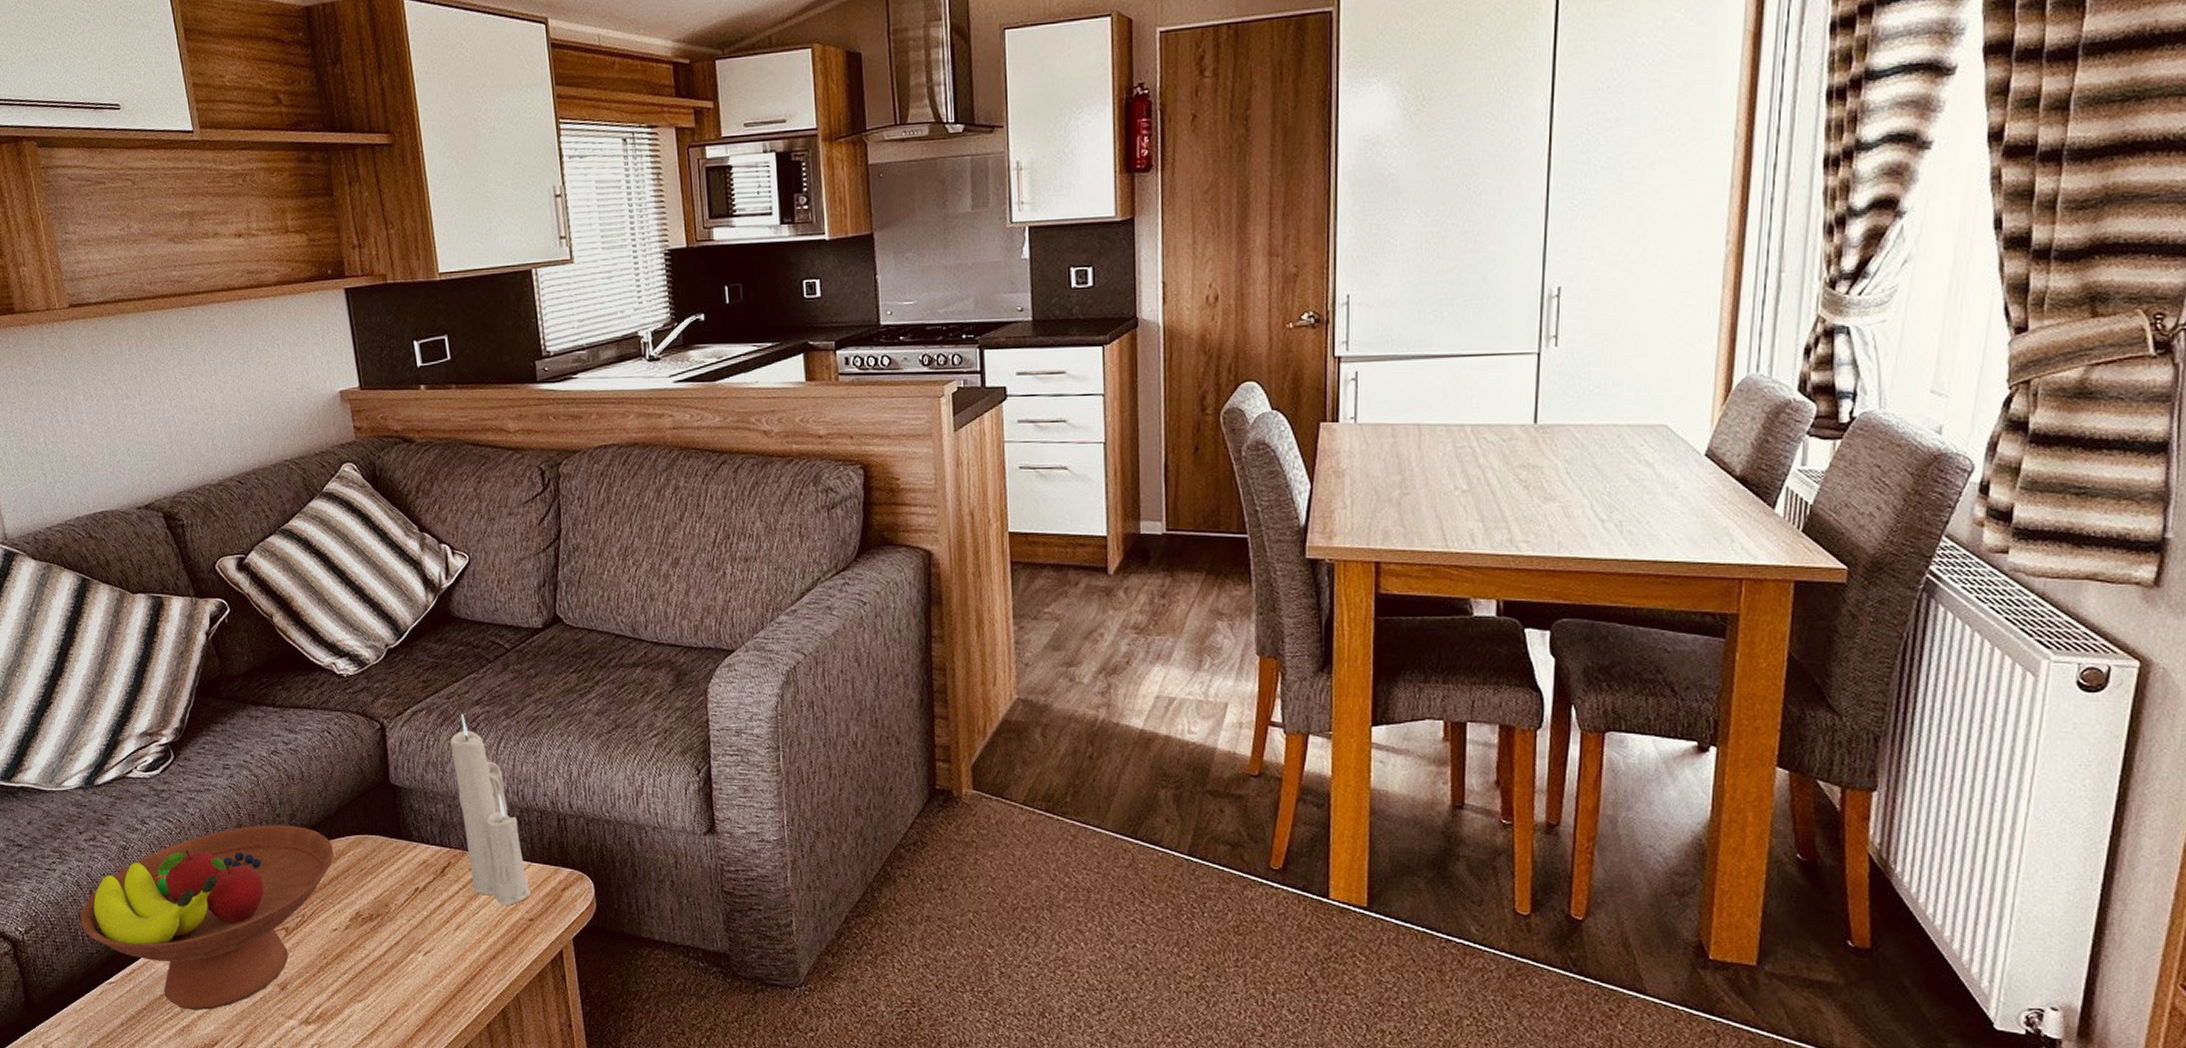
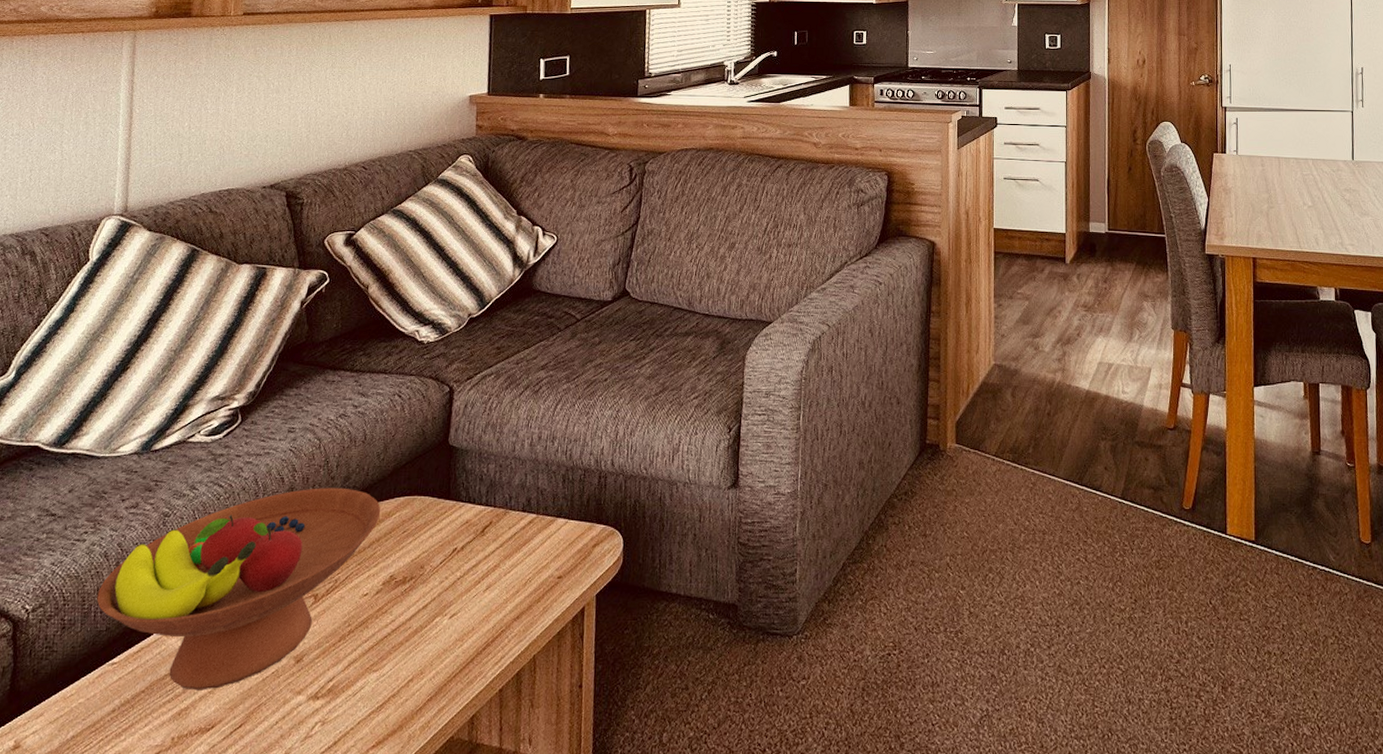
candle: present [450,713,531,905] -> none [508,377,563,563]

